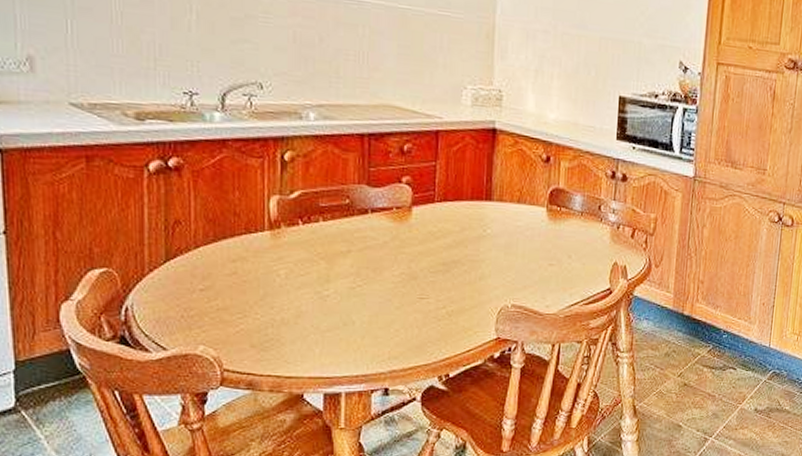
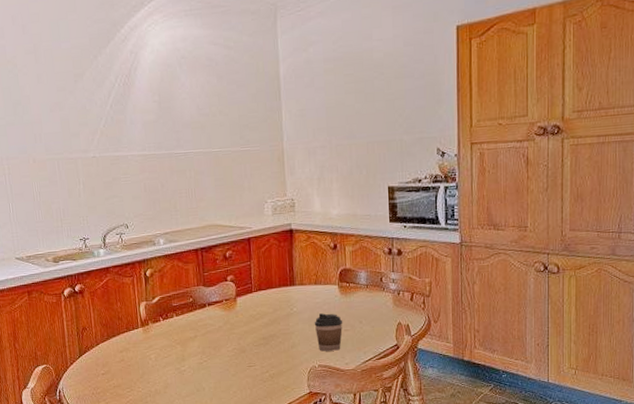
coffee cup: none [511,240,548,289] -> present [314,313,343,351]

